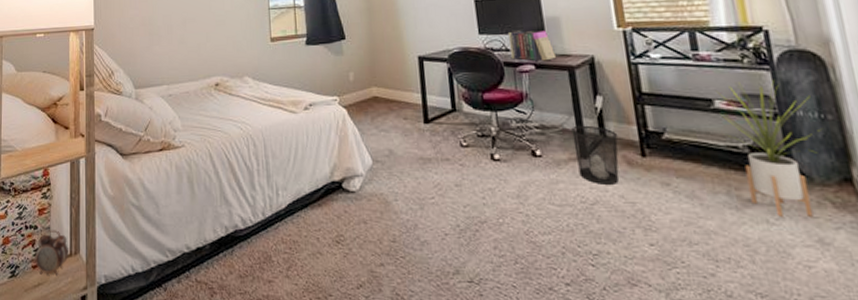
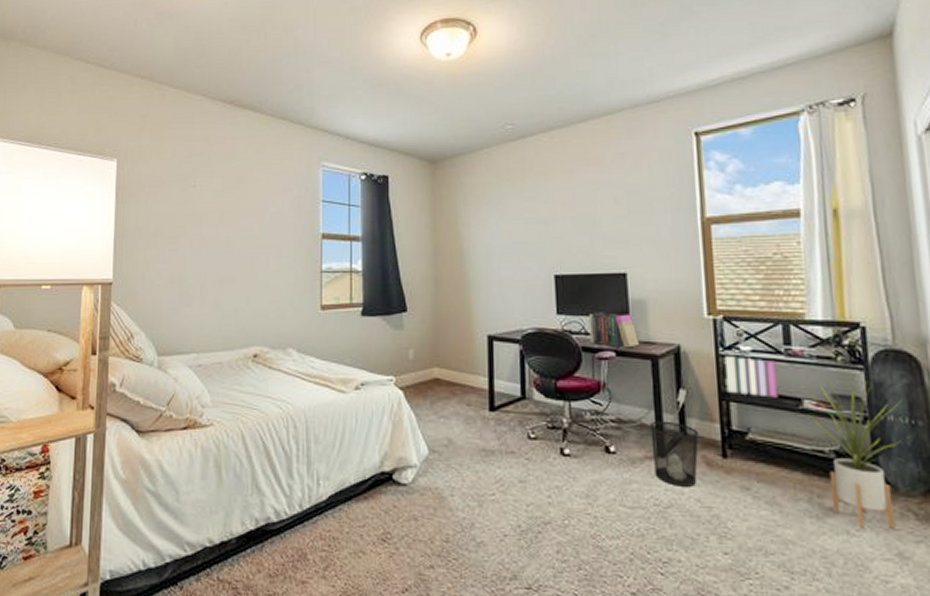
alarm clock: present [35,230,68,275] -> none [27,516,68,568]
books: none [636,62,691,100] -> present [724,355,779,398]

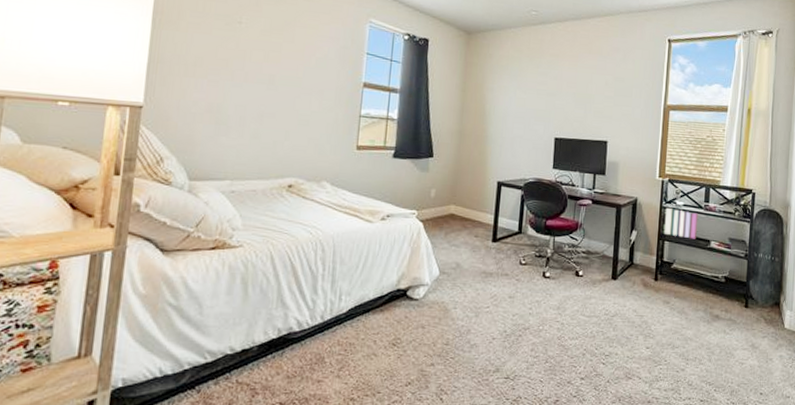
books: present [590,312,640,348] -> none [575,169,610,198]
waste bin: present [650,420,700,487] -> none [608,253,642,301]
house plant: present [805,381,910,529] -> none [713,229,770,329]

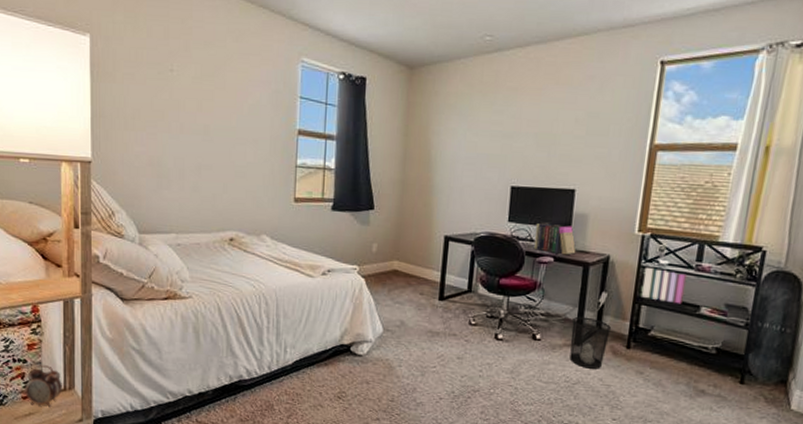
alarm clock: none [26,329,76,379] -> present [25,365,62,407]
books: none [575,169,610,198] -> present [534,222,576,255]
waste bin: none [608,253,642,301] -> present [570,316,612,369]

